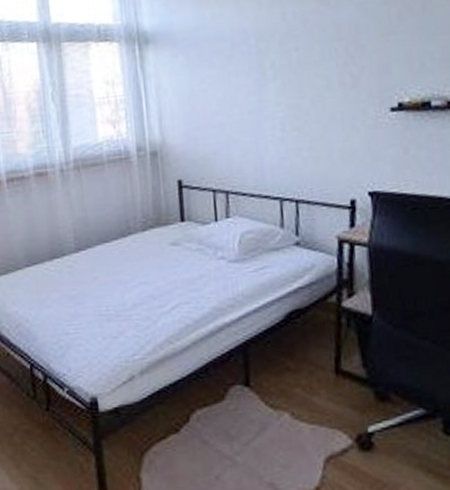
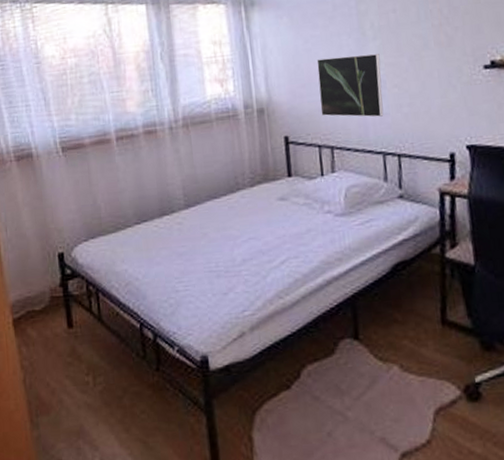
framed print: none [213,94,282,162] -> present [316,53,384,117]

